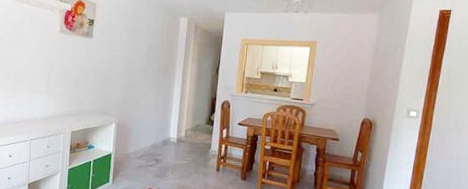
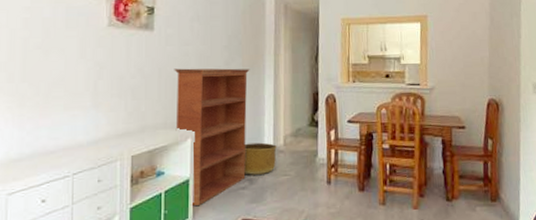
bookcase: none [104,69,163,174] -> present [174,68,250,206]
basket: none [153,132,179,157] -> present [244,142,277,175]

